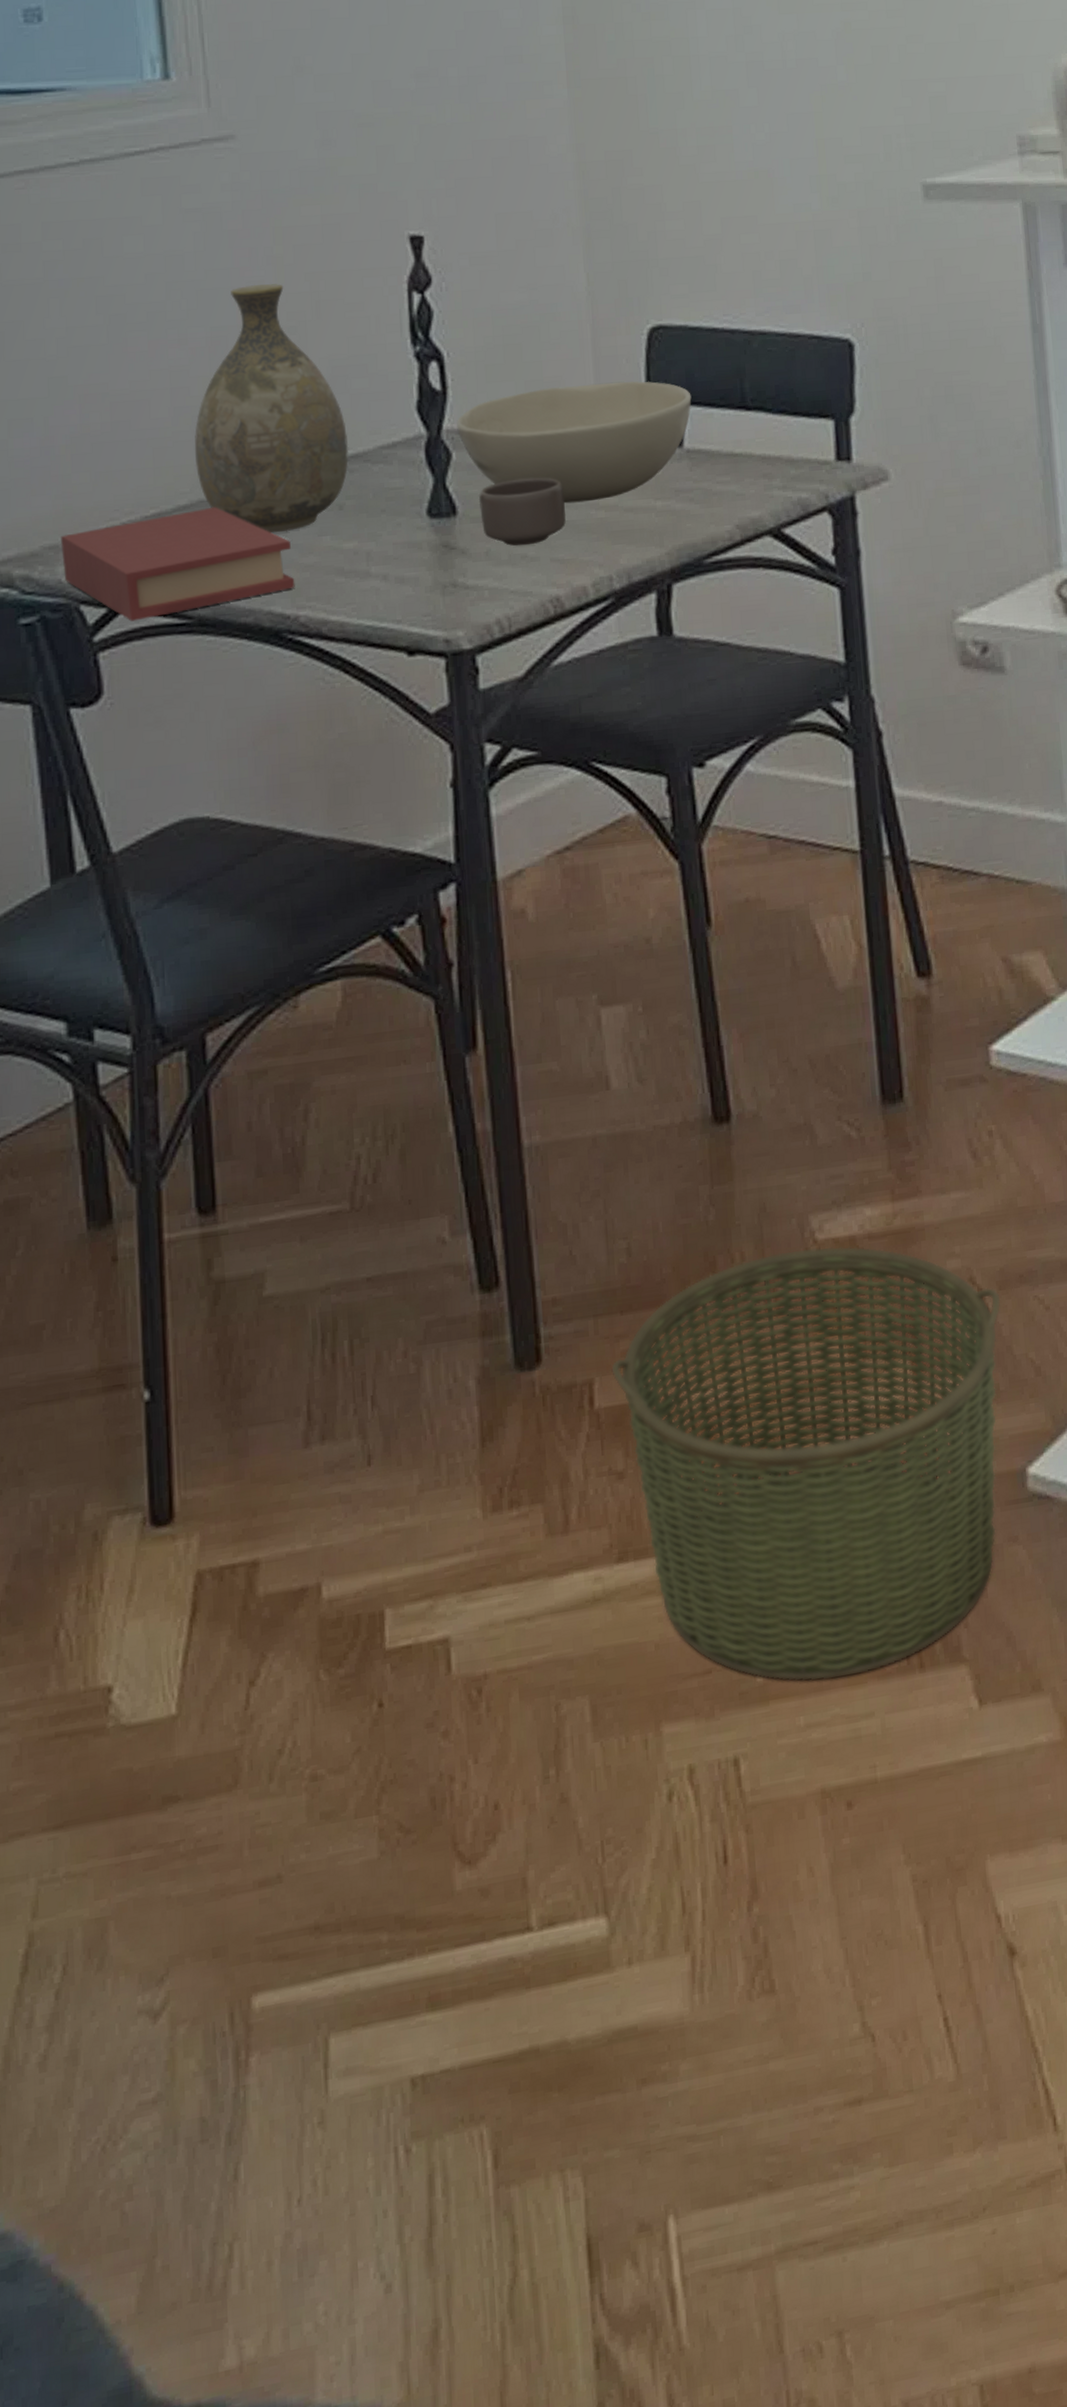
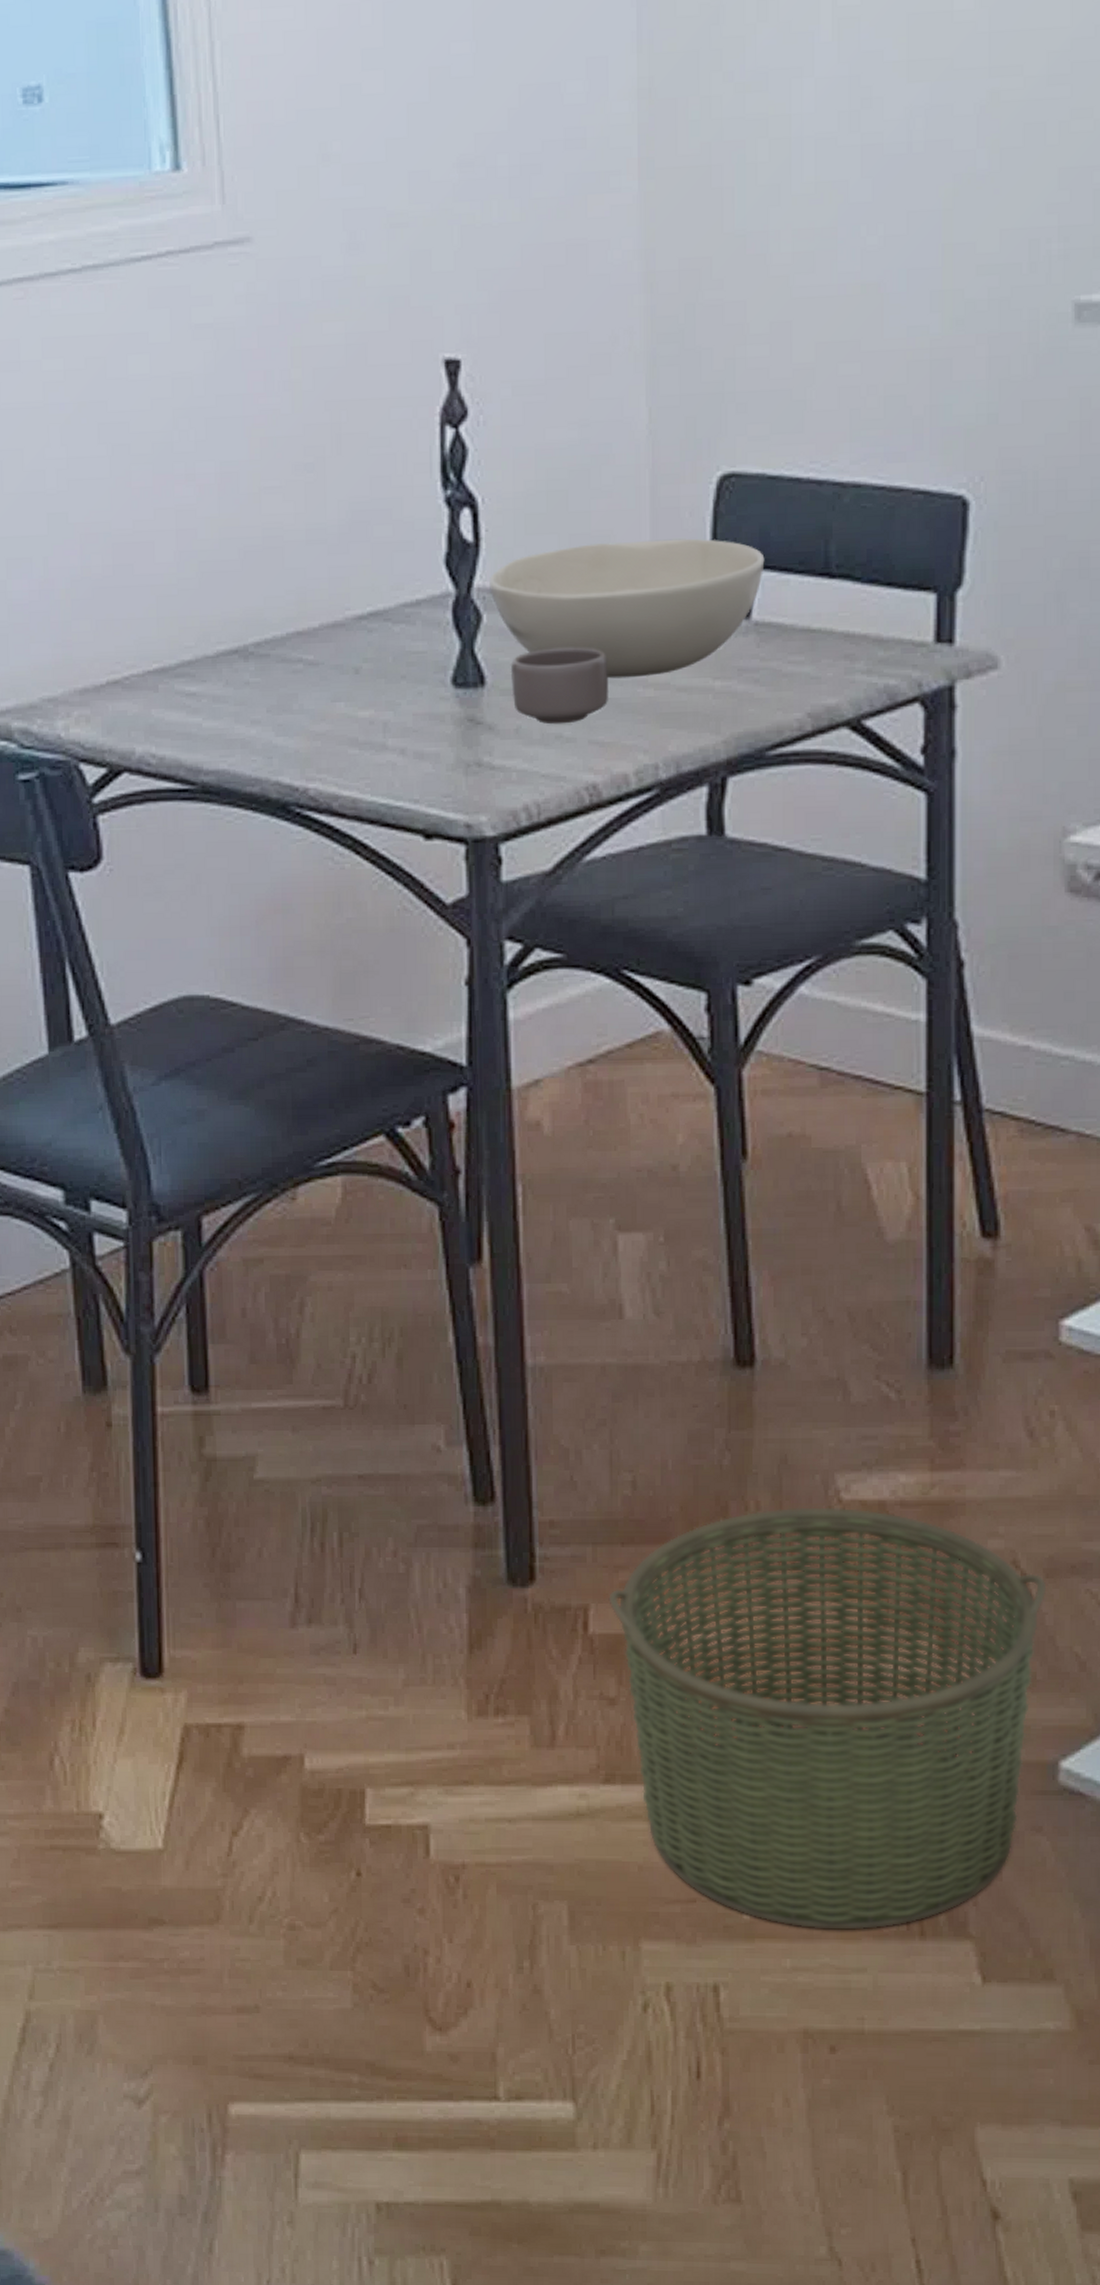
book: present [61,506,295,621] -> none [60,663,305,784]
vase: present [194,283,349,534] -> none [200,412,368,696]

